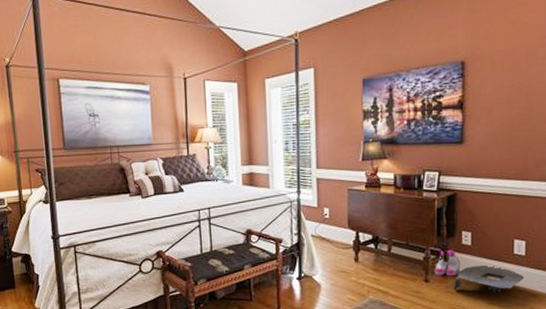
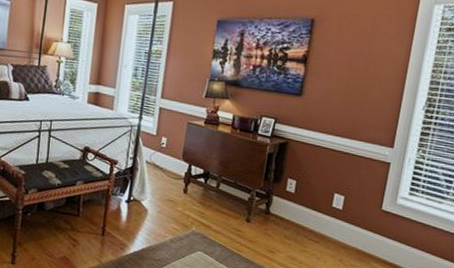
boots: present [434,249,461,277] -> none [256,194,283,220]
bag: present [453,265,524,292] -> none [271,212,338,241]

